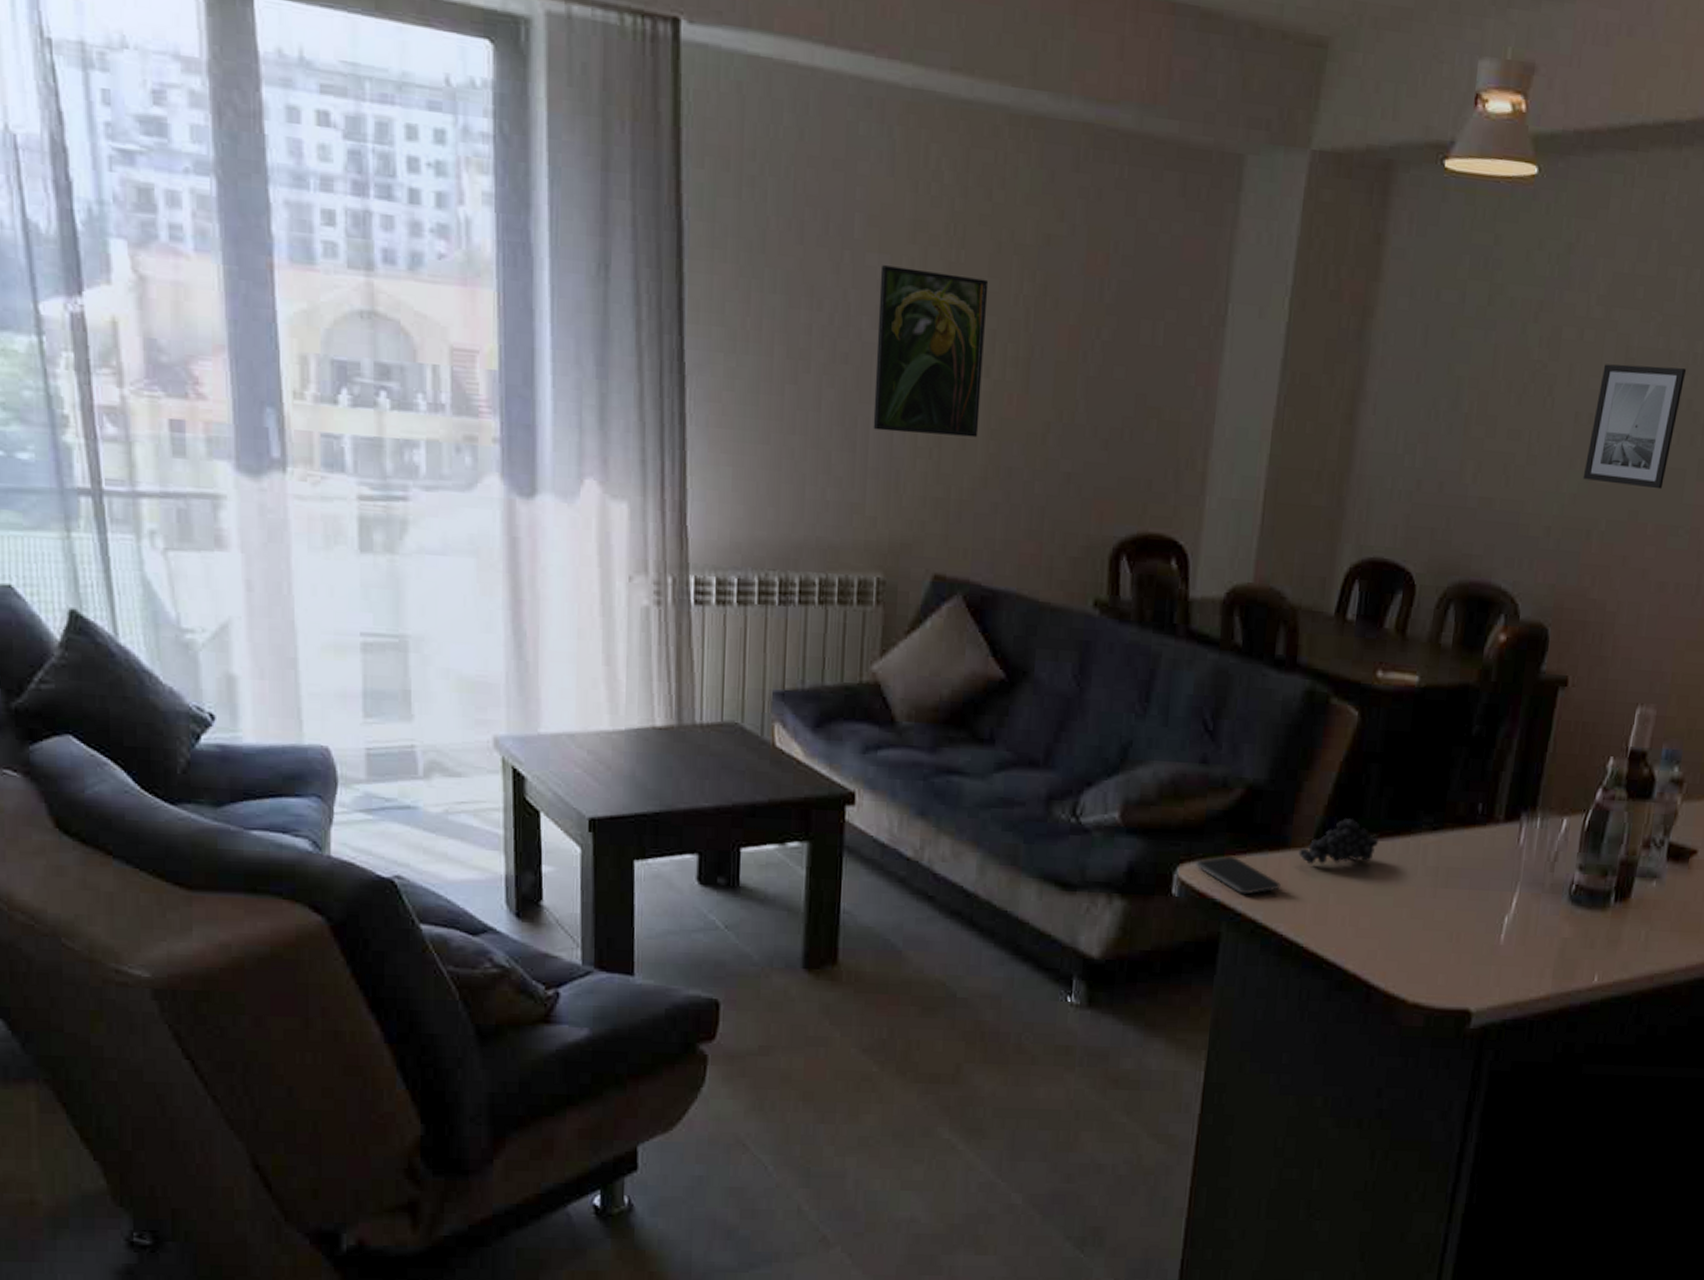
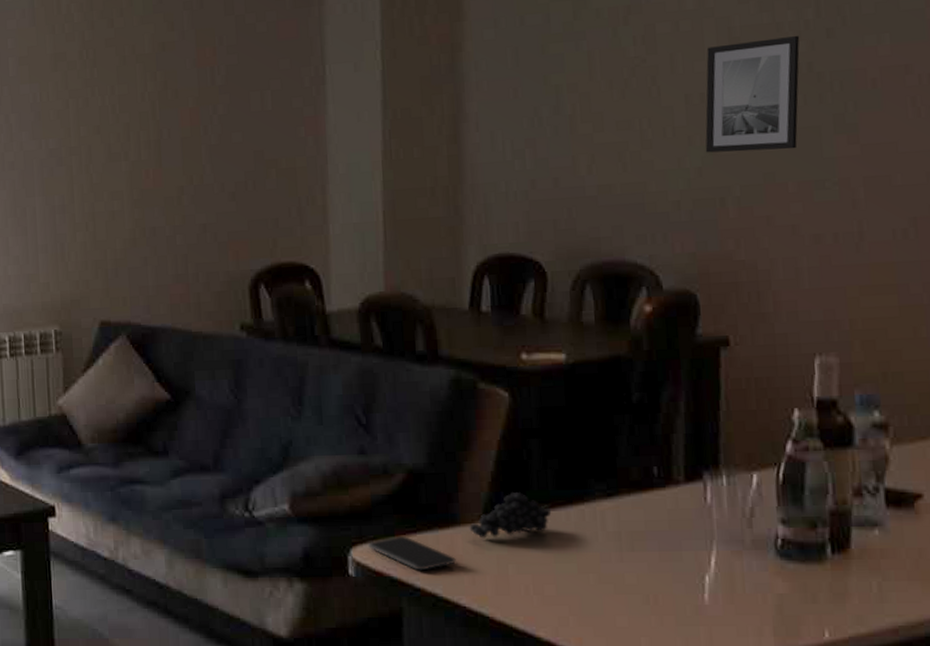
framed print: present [873,265,989,438] -> none [32,86,124,216]

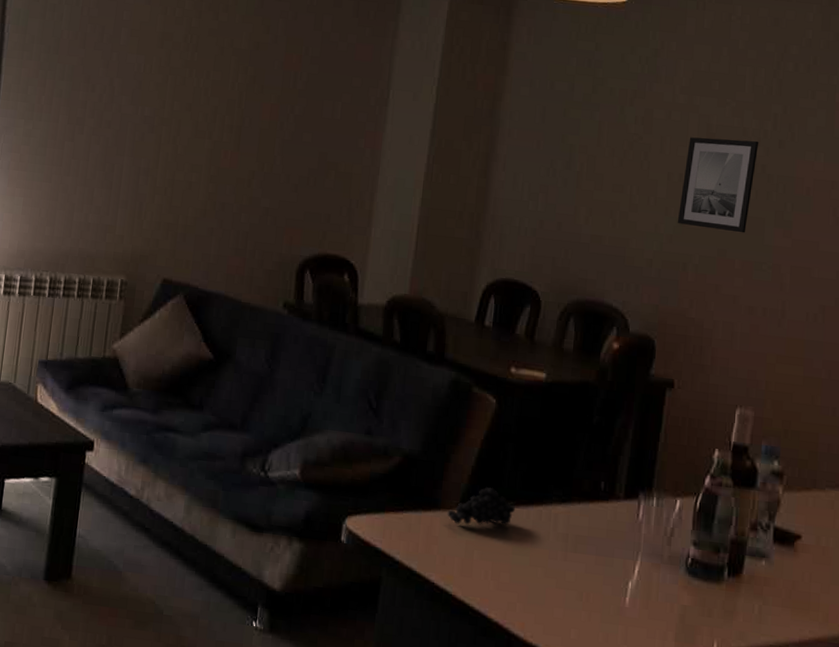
smartphone: present [368,536,456,571] -> none [361,512,432,546]

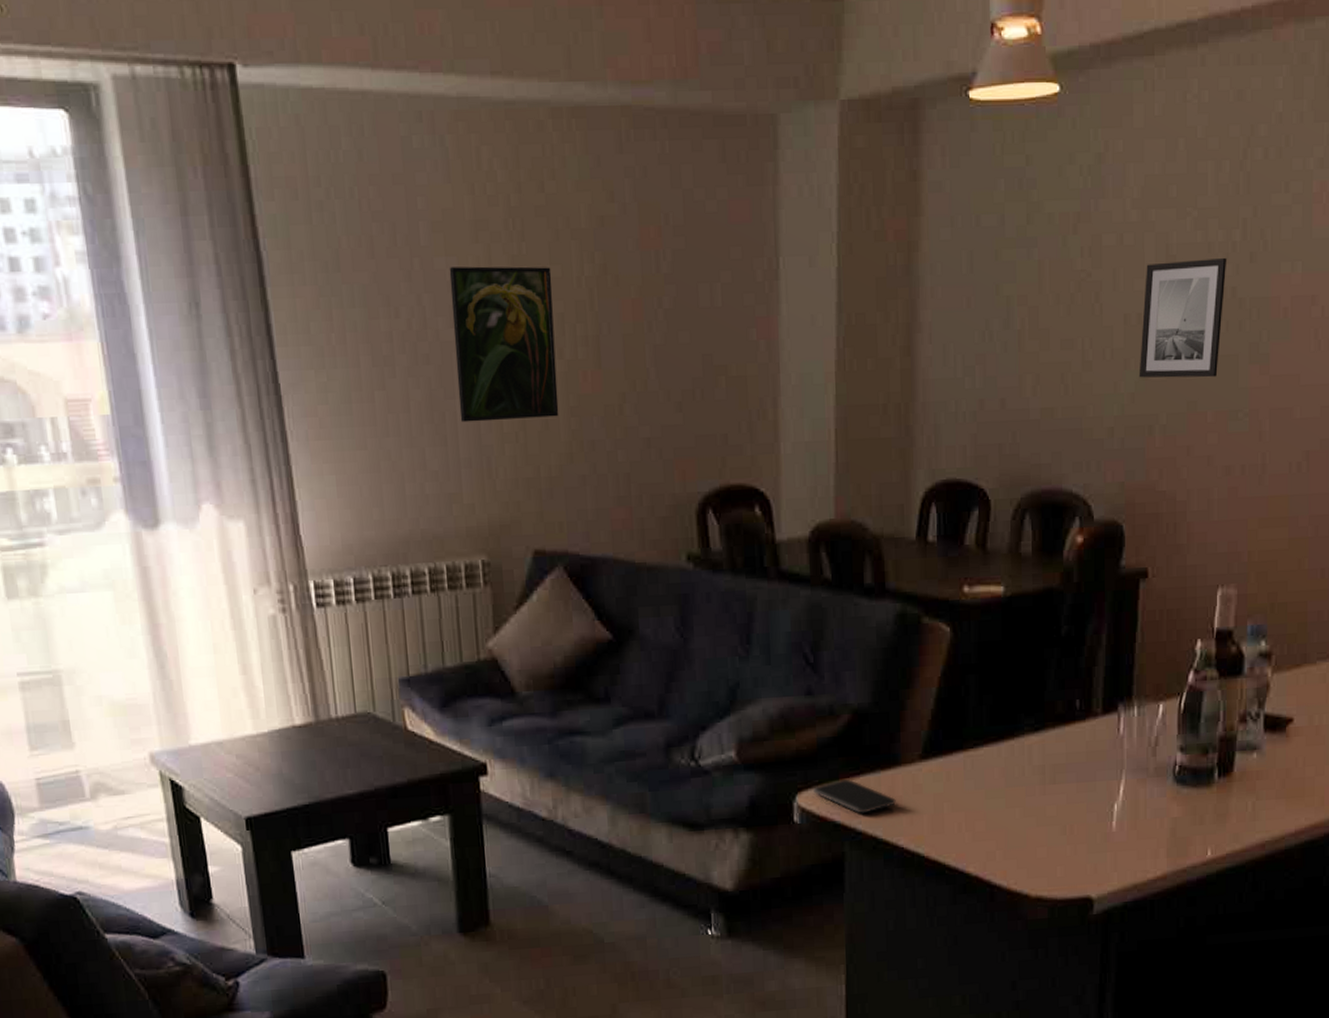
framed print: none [125,62,214,181] -> present [449,266,559,423]
smartphone: none [361,512,432,546] -> present [813,779,896,814]
fruit: present [447,486,516,525] -> none [909,729,985,778]

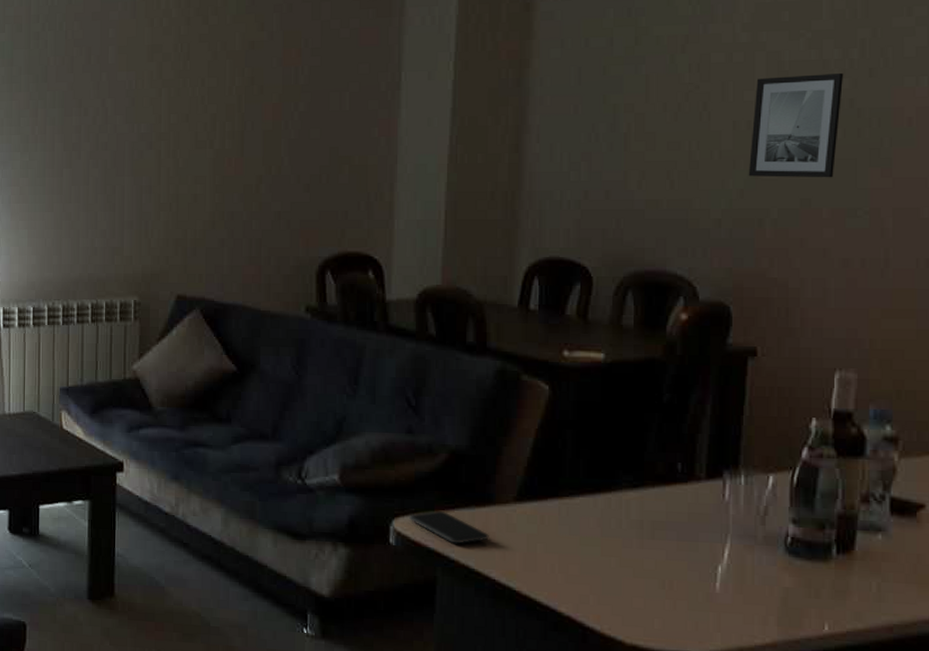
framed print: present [449,266,559,423] -> none [127,78,209,194]

